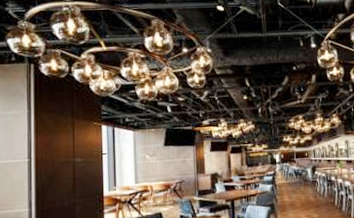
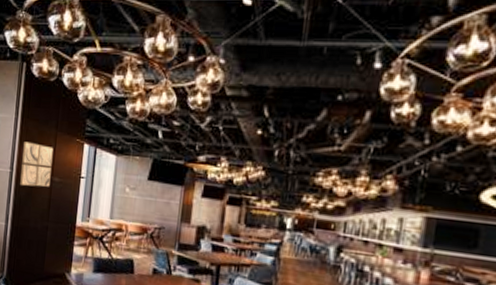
wall art: none [40,131,73,171] -> present [20,141,54,187]

